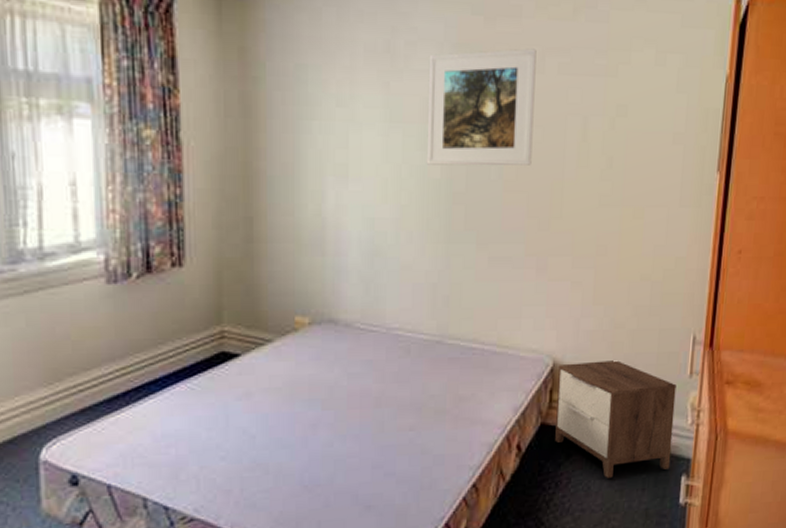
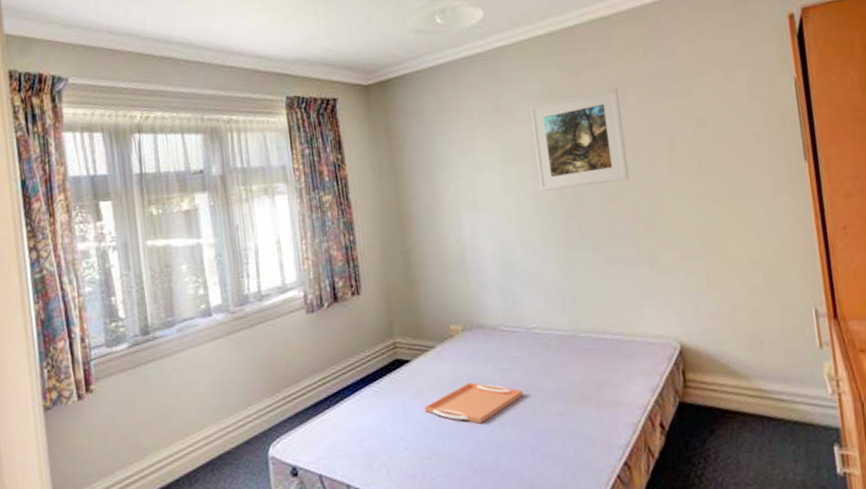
serving tray: none [252,386,372,434] -> present [425,382,523,424]
nightstand: present [555,360,677,478] -> none [686,338,819,451]

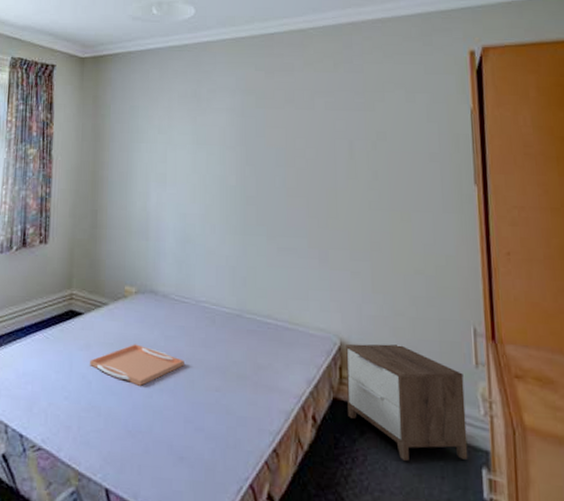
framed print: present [529,87,629,192] -> none [225,92,309,177]
nightstand: none [686,338,819,451] -> present [346,344,468,461]

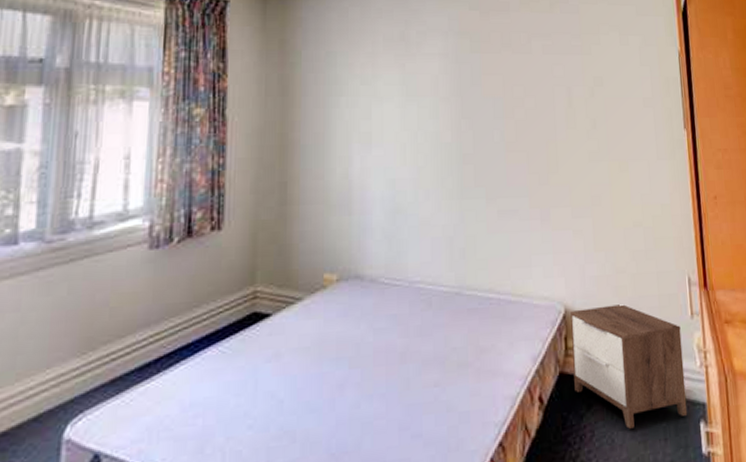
serving tray: present [90,344,184,386] -> none [281,344,397,396]

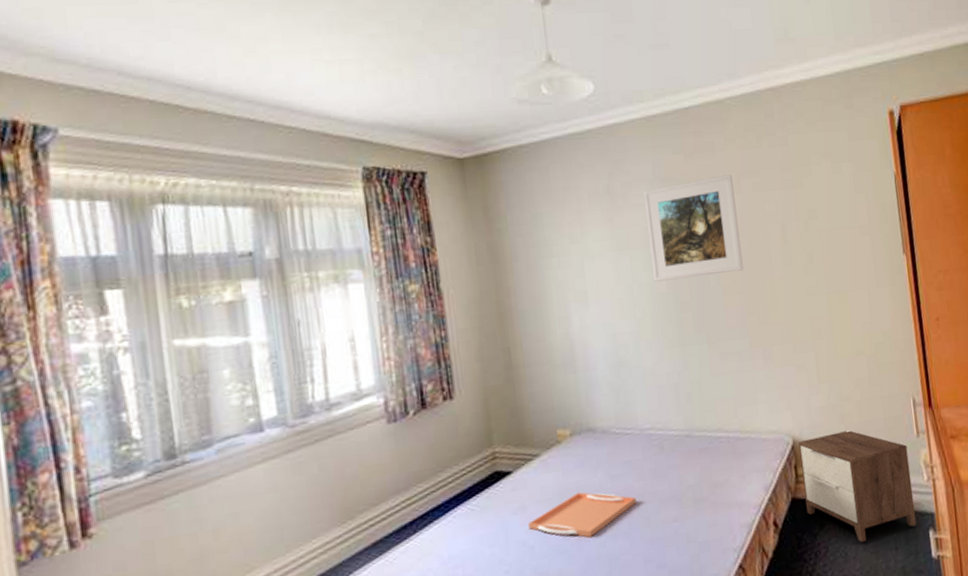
serving tray: none [281,344,397,396] -> present [528,492,636,538]
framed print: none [436,34,528,131] -> present [642,174,744,282]

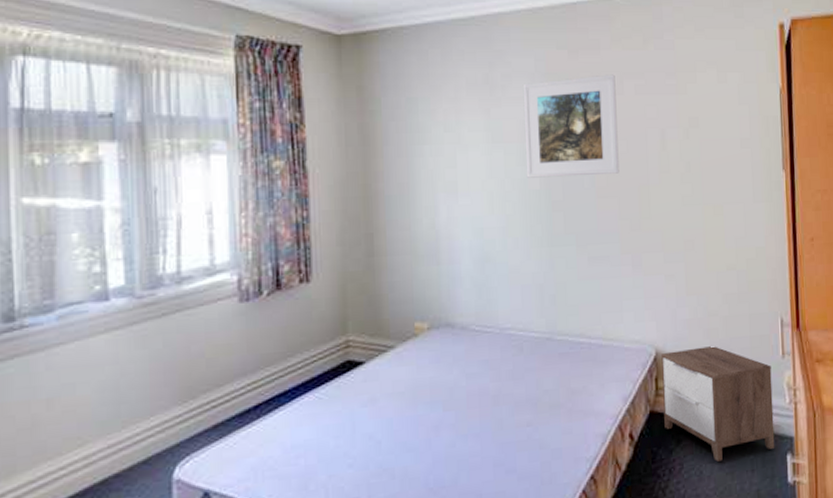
serving tray: present [528,492,636,538] -> none [377,388,490,436]

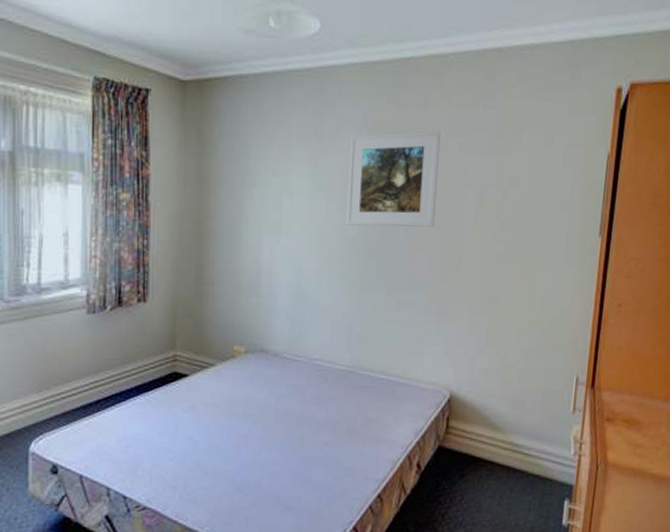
nightstand: present [661,346,775,462] -> none [451,395,561,498]

